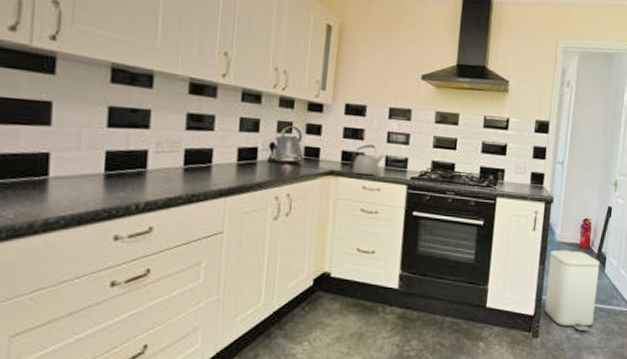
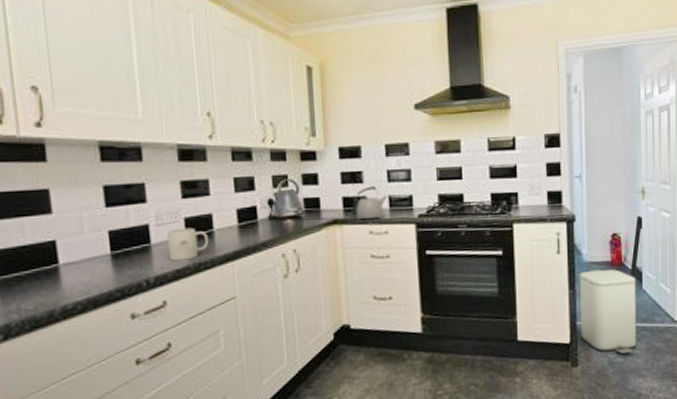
mug: none [162,158,206,190] -> present [166,227,209,261]

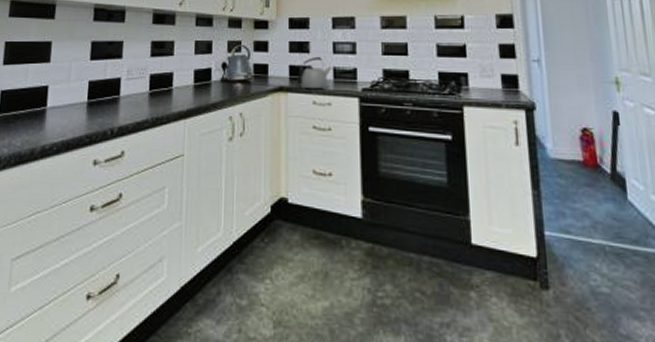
mug: present [166,227,209,261] -> none [132,83,168,114]
pedal bin: present [580,269,637,354] -> none [545,169,627,283]

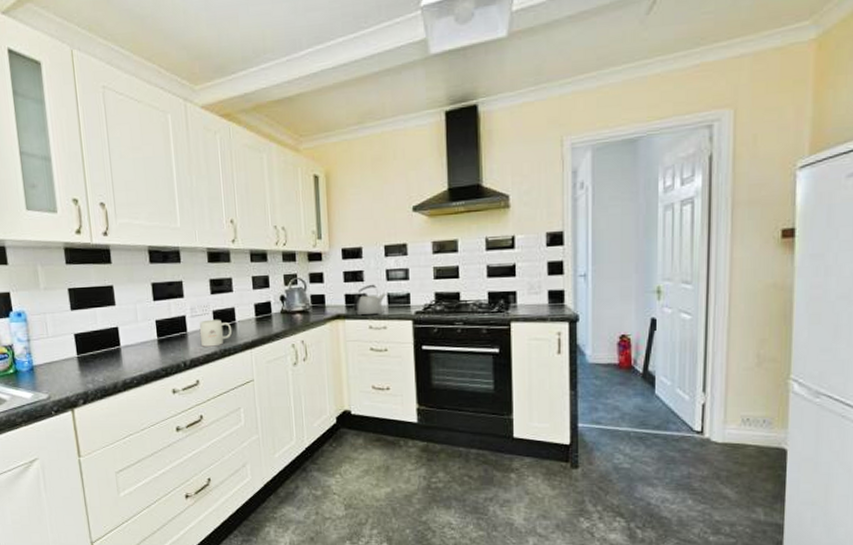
mug: none [132,83,168,114] -> present [199,319,233,347]

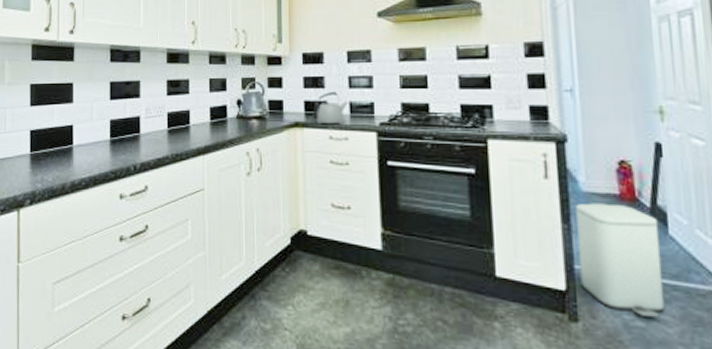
mug: present [199,319,233,347] -> none [152,121,186,150]
pedal bin: none [582,372,648,460] -> present [576,203,665,317]

